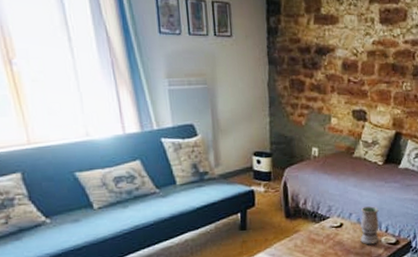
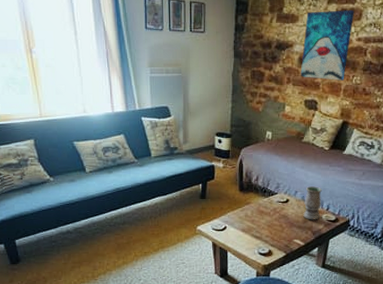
wall art: none [345,10,399,88] -> present [300,10,355,81]

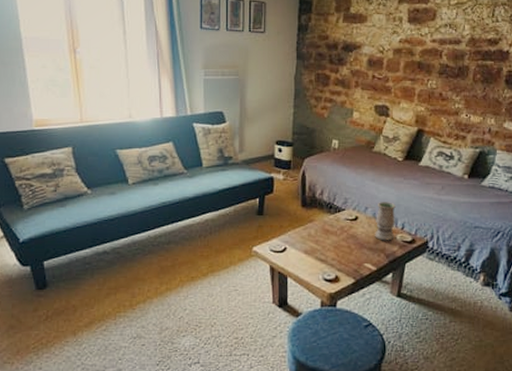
wall art: present [300,10,355,81] -> none [370,10,428,85]

